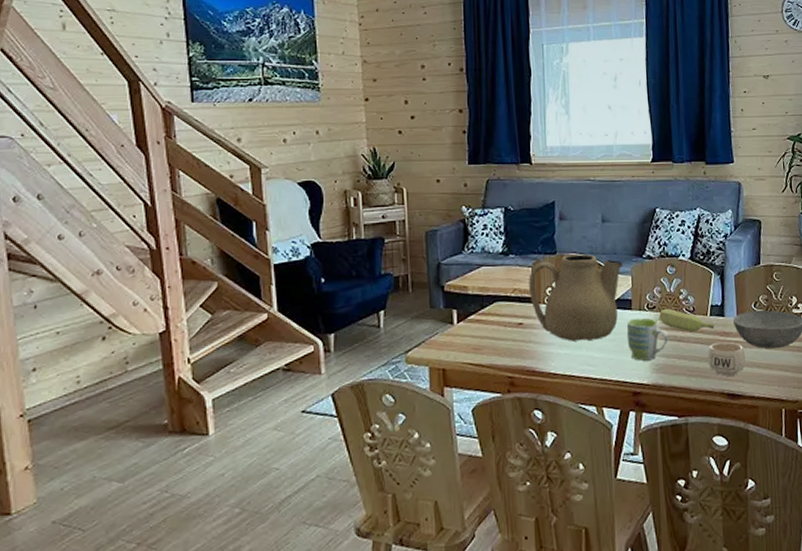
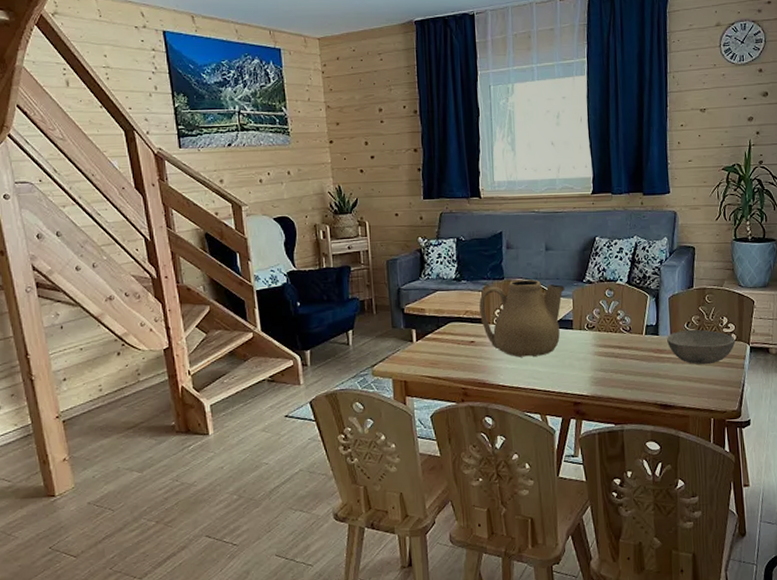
mug: present [626,317,669,361] -> none [568,336,607,375]
banana: present [658,308,715,331] -> none [597,327,650,349]
mug: present [708,341,746,376] -> none [642,358,678,389]

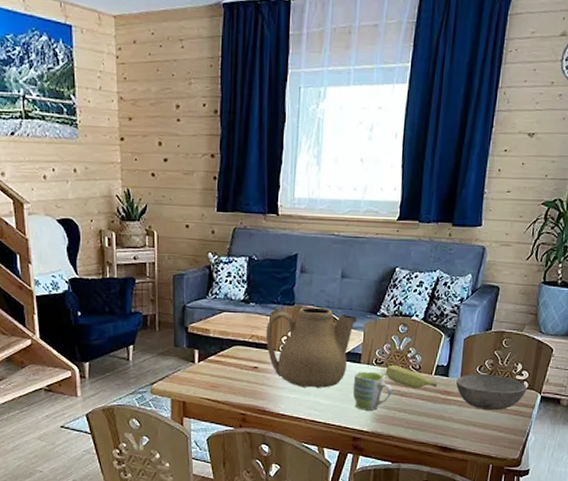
mug: none [568,336,607,375] -> present [352,371,393,411]
banana: none [597,327,650,349] -> present [385,364,438,388]

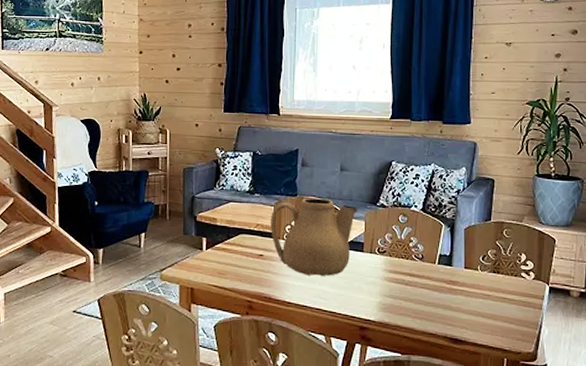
mug: present [352,371,393,411] -> none [357,260,397,300]
banana: present [385,364,438,388] -> none [388,253,442,278]
bowl: present [456,374,527,411] -> none [461,264,534,302]

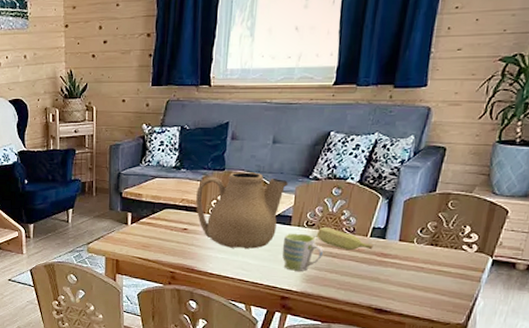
mug: none [357,260,397,300] -> present [282,233,324,271]
banana: none [388,253,442,278] -> present [316,226,374,250]

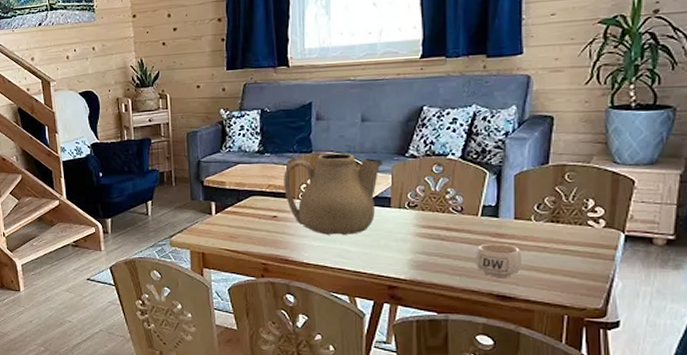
mug: present [282,233,324,271] -> none [384,215,431,257]
banana: present [316,226,374,250] -> none [420,207,486,231]
mug: none [360,261,401,293] -> present [476,243,521,277]

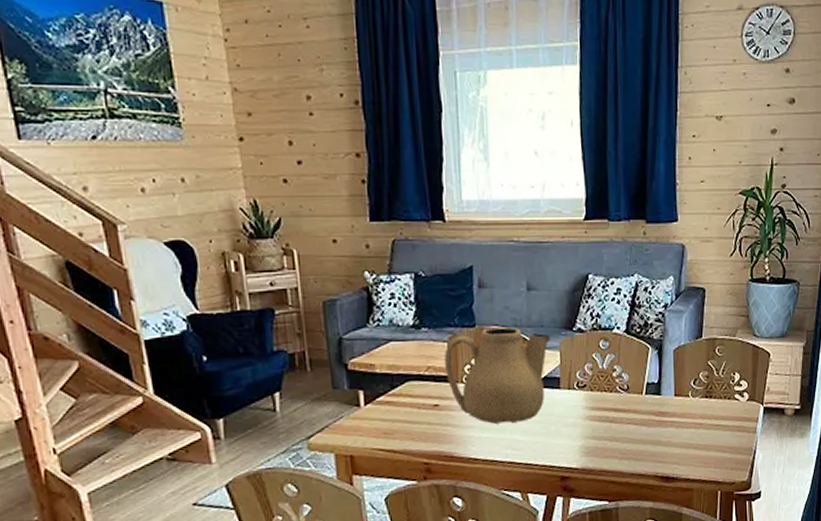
mug: present [476,243,521,277] -> none [642,422,682,458]

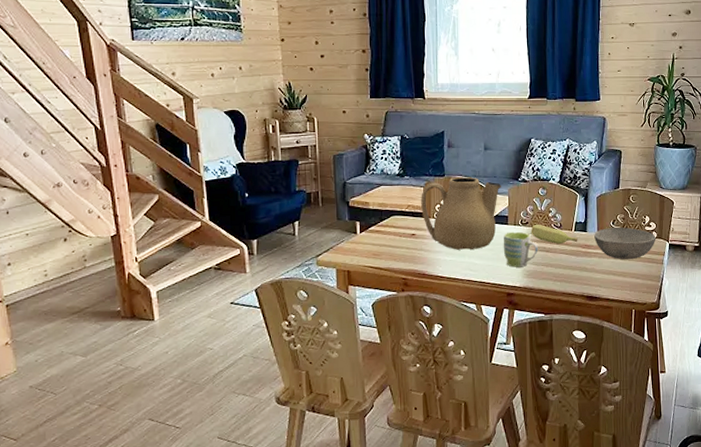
mug: none [554,397,600,444] -> present [503,231,539,268]
banana: none [589,386,650,412] -> present [530,224,578,244]
bowl: none [670,388,748,430] -> present [594,227,656,260]

